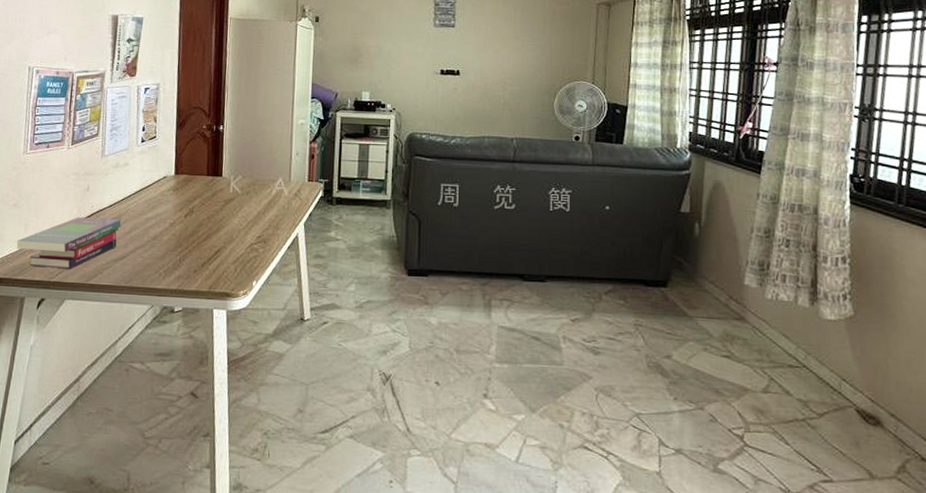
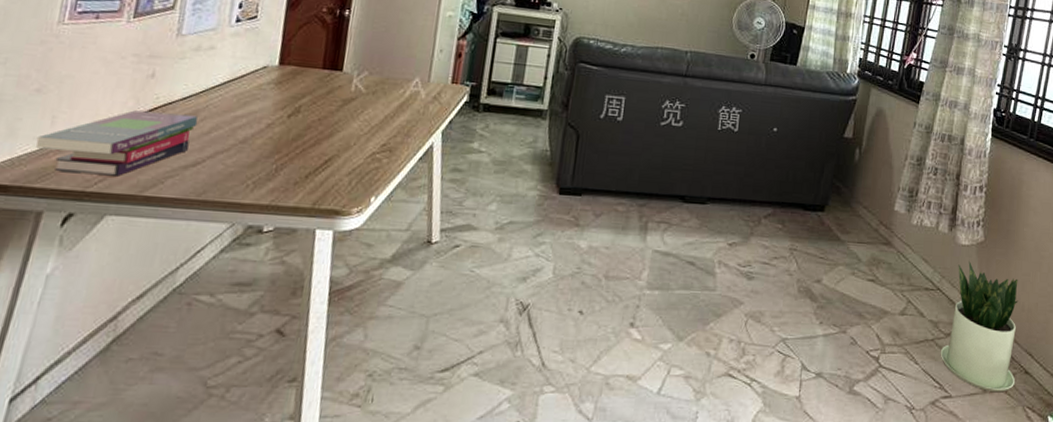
planter: none [814,337,910,480] -> present [940,261,1018,393]

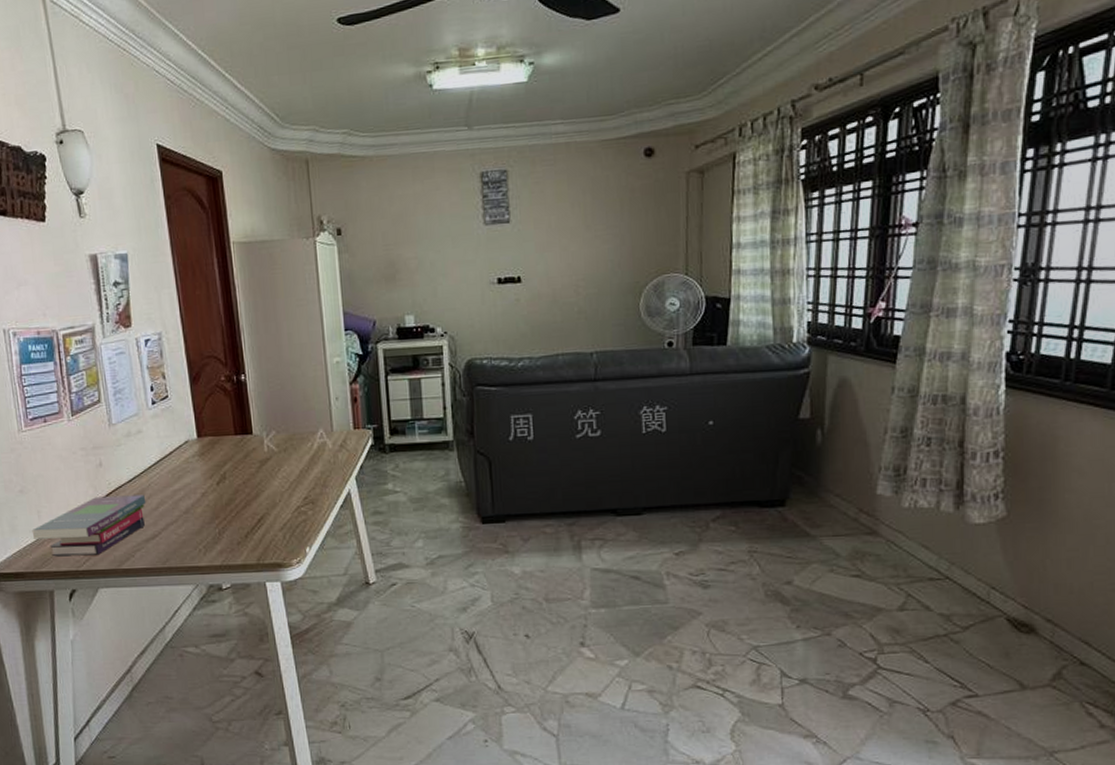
planter: present [940,261,1018,393] -> none [957,542,1067,689]

